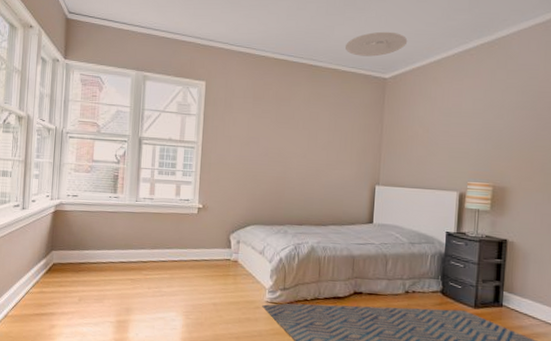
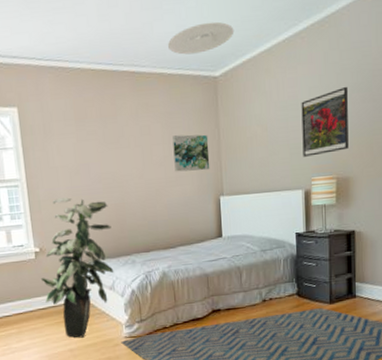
indoor plant: none [198,164,270,295] -> present [40,197,114,338]
wall art: none [336,124,372,160] -> present [172,134,210,172]
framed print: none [461,102,513,162] -> present [301,86,349,157]

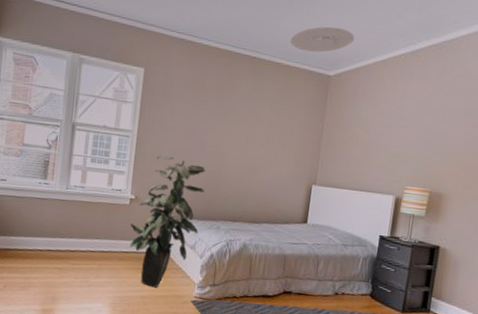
wall art: present [172,134,210,172] -> none [274,121,312,159]
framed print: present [301,86,349,157] -> none [400,108,456,167]

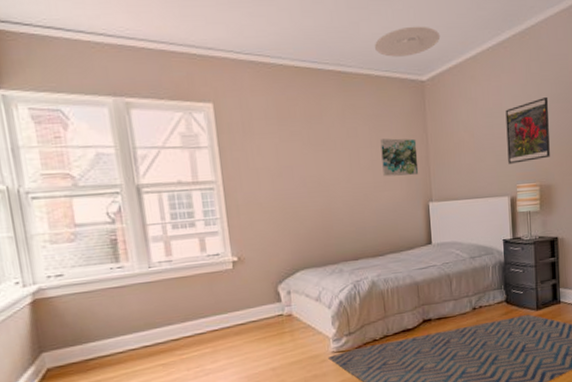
indoor plant: present [129,155,206,288] -> none [238,202,321,355]
wall art: none [274,121,312,159] -> present [380,138,419,177]
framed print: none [400,108,456,167] -> present [505,96,550,164]

